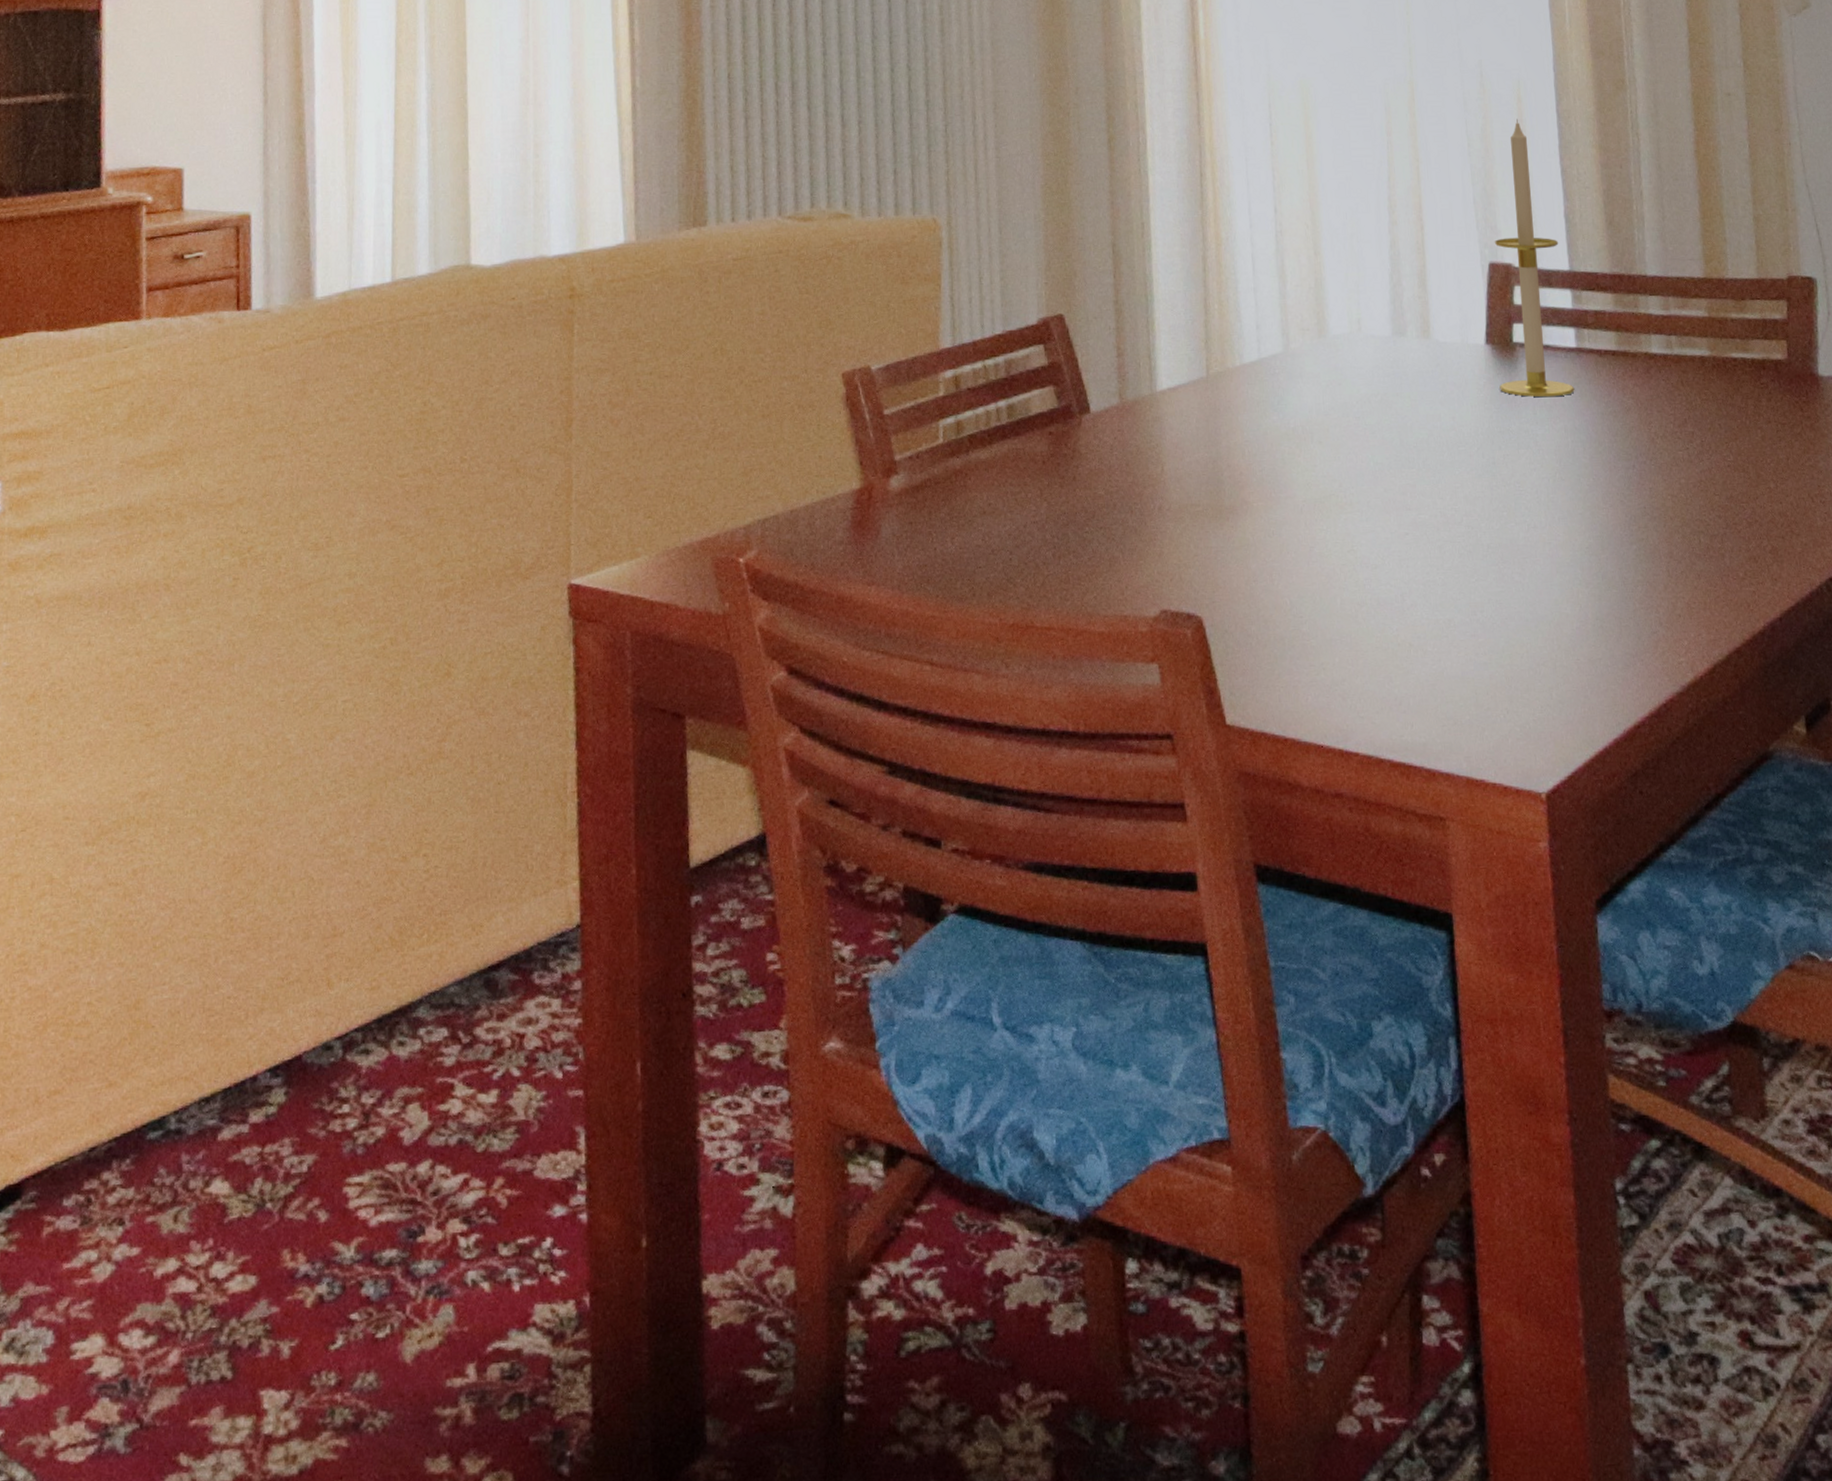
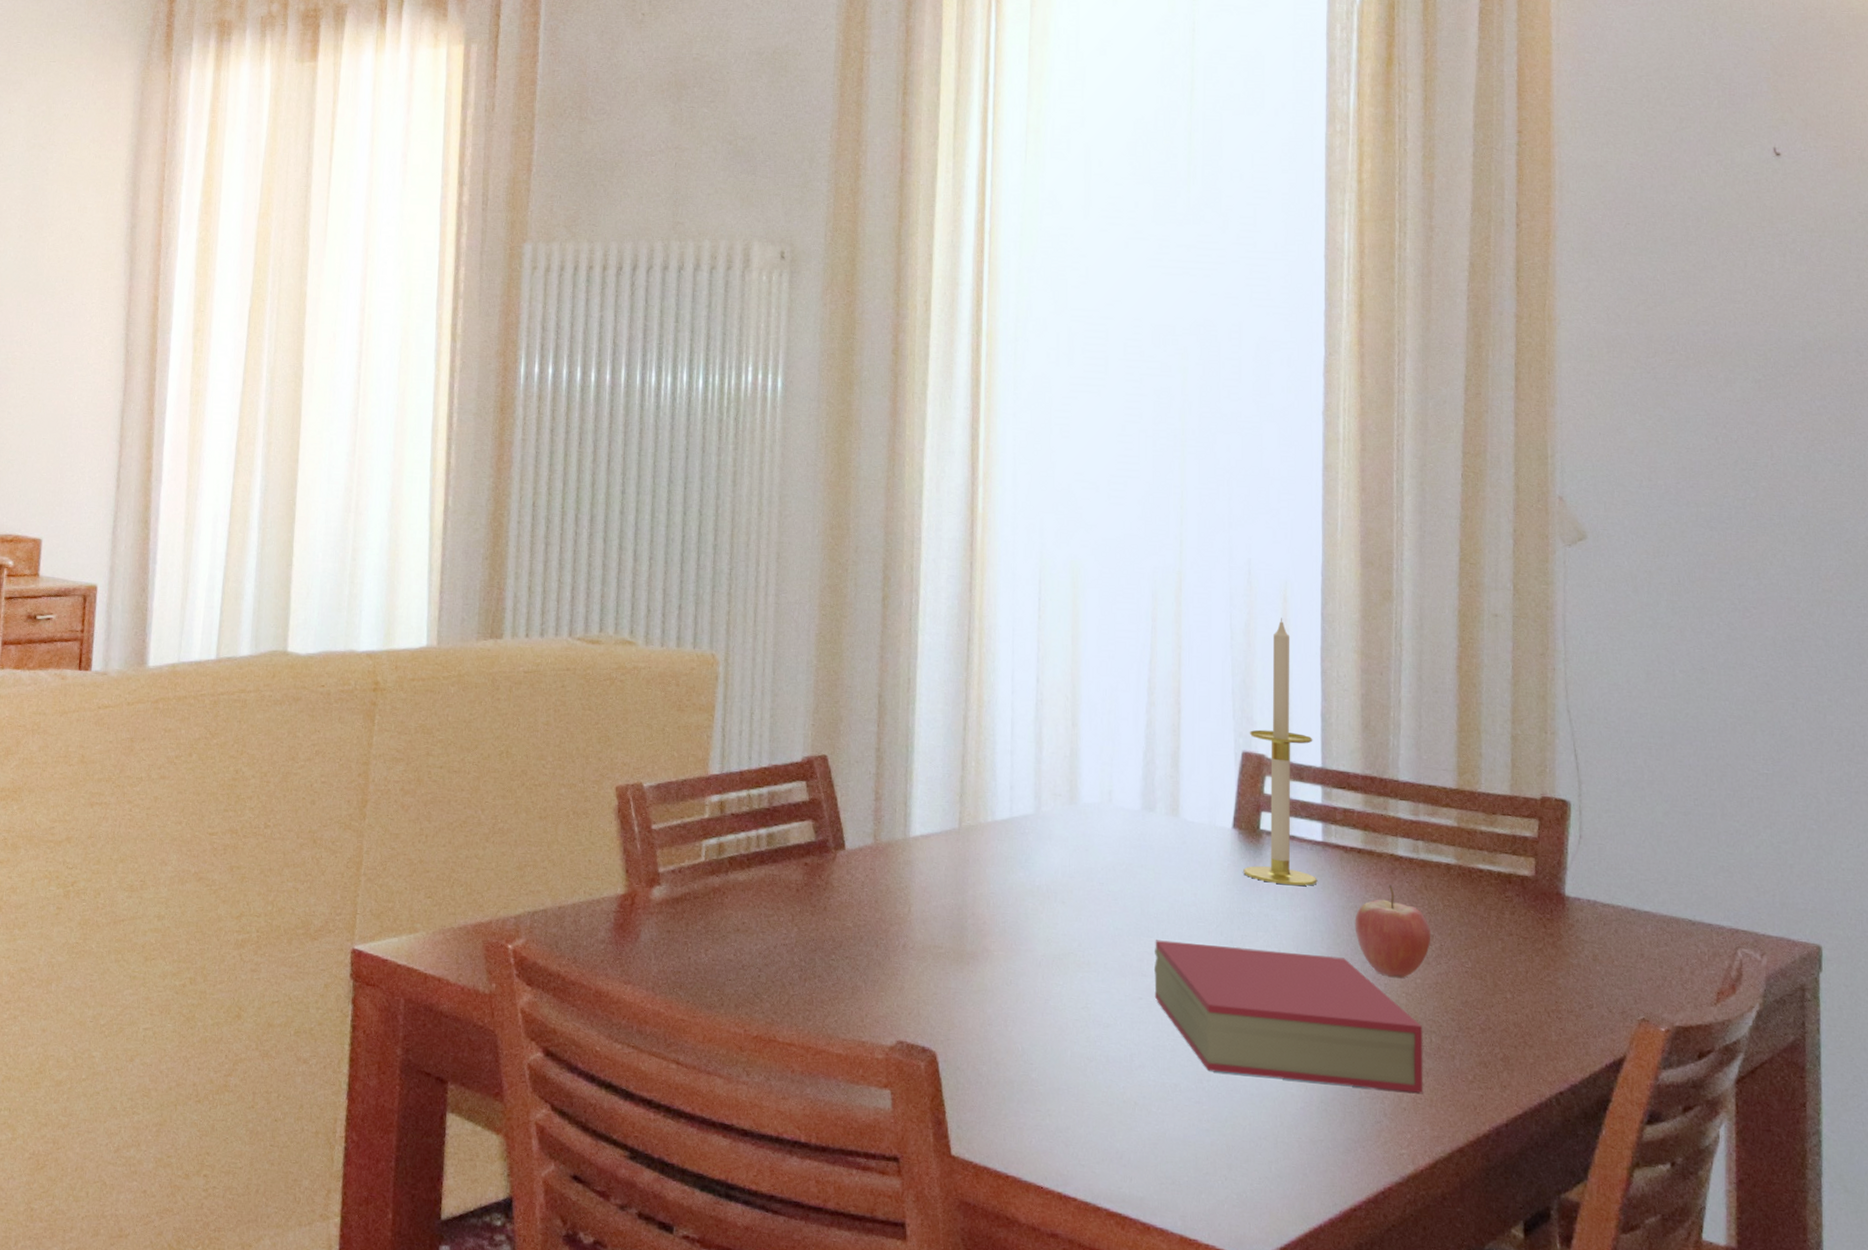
book: none [1417,466,1696,601] -> present [1154,940,1423,1093]
fruit: none [1614,385,1692,481] -> present [1355,885,1431,979]

